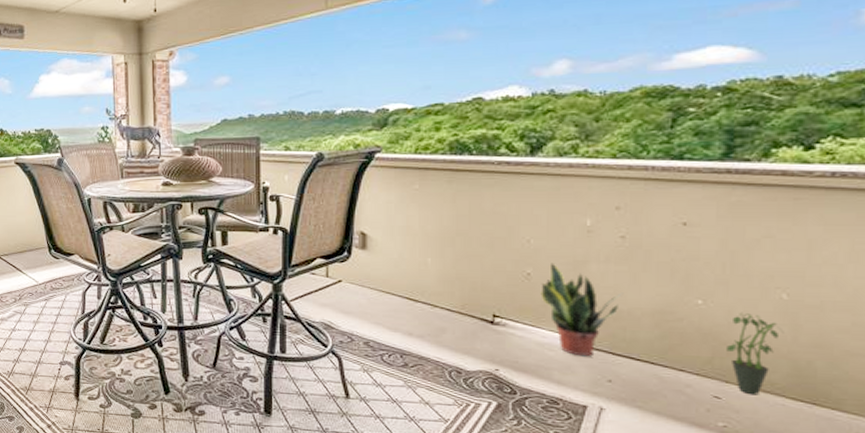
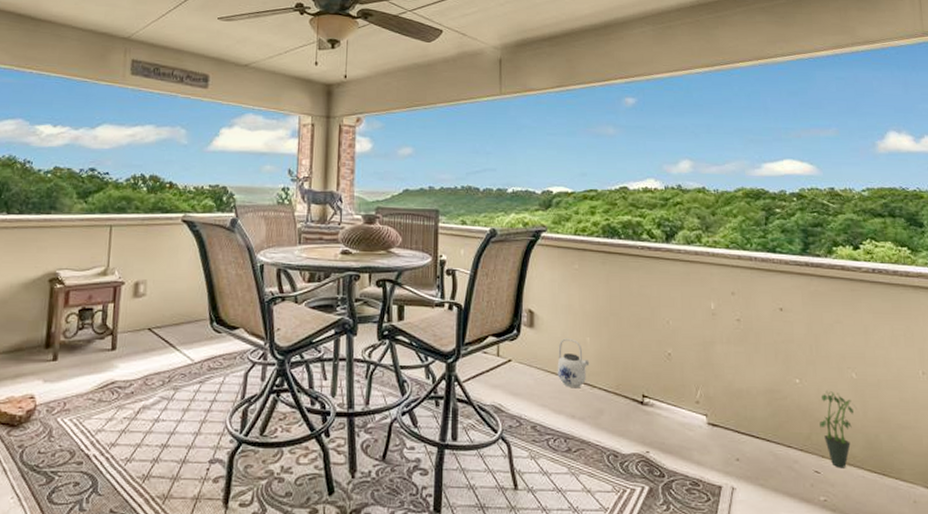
teapot: none [393,259,431,308] -> present [557,338,590,389]
potted plant: present [540,263,624,357] -> none [679,343,743,436]

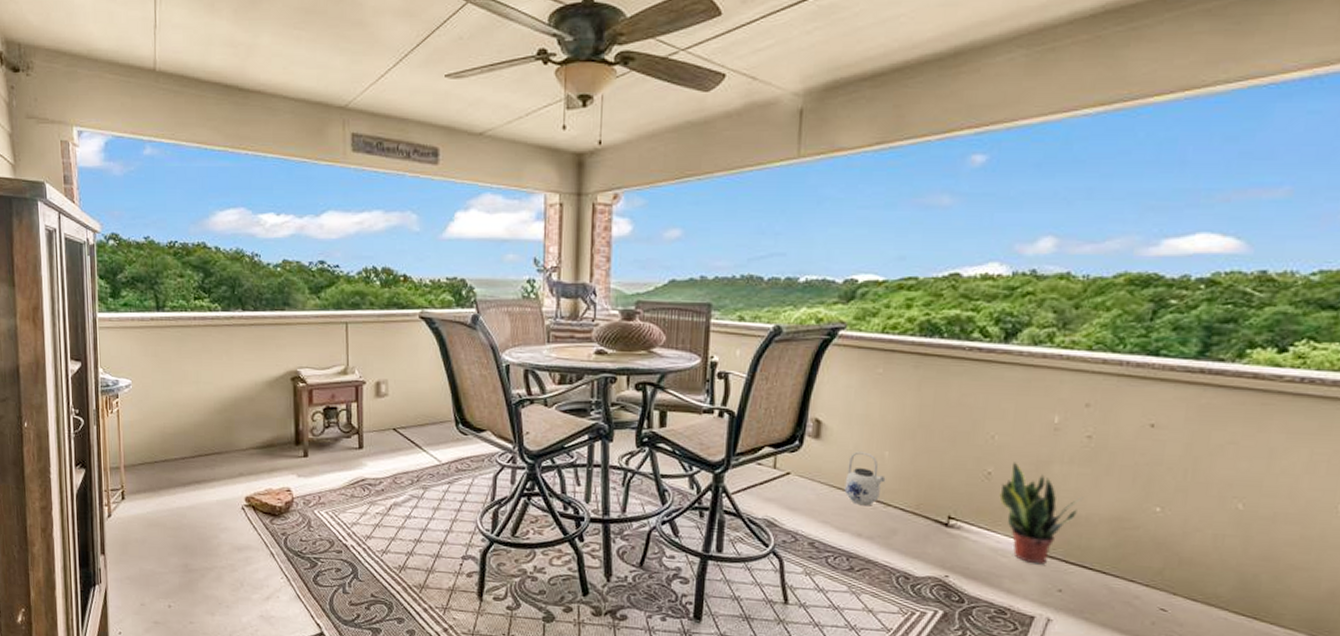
potted plant: none [679,343,743,436] -> present [999,462,1084,565]
potted plant: present [820,390,857,469] -> none [1178,521,1235,609]

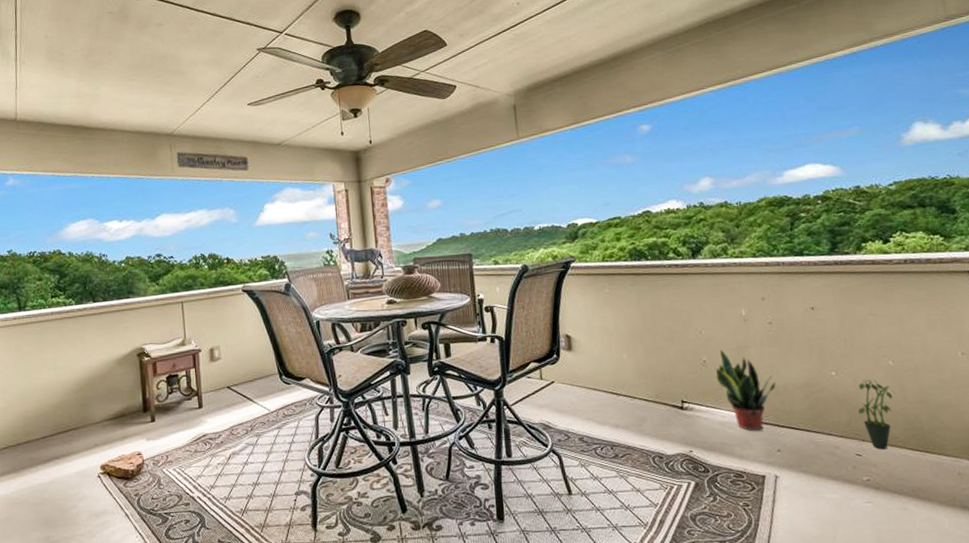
teapot: present [844,451,886,506] -> none [597,357,629,401]
potted plant: none [1178,521,1235,609] -> present [858,379,895,450]

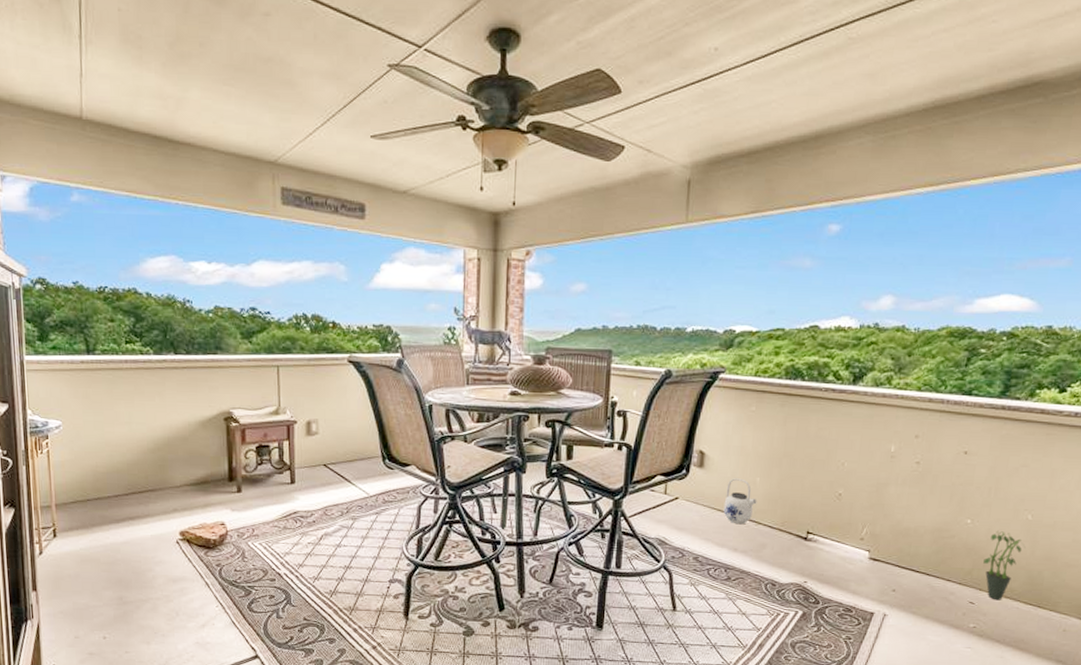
teapot: none [597,357,629,401] -> present [723,478,757,525]
potted plant: present [716,350,778,431] -> none [848,484,913,570]

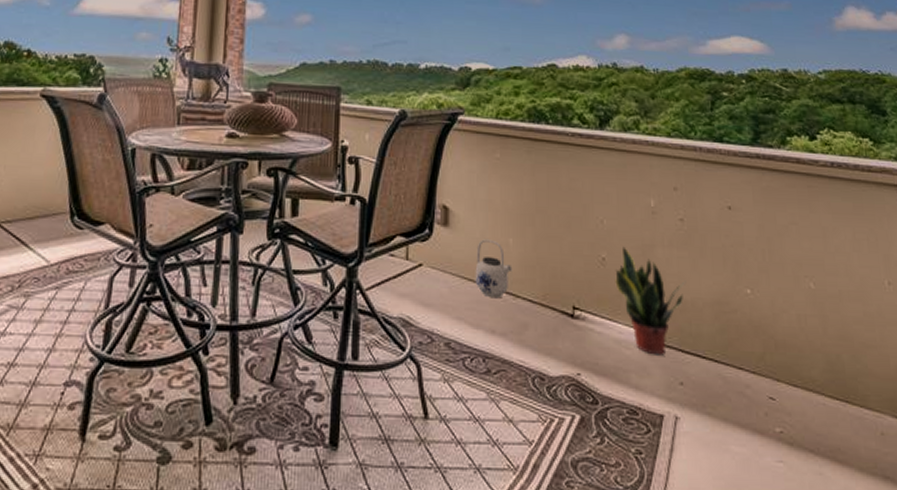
potted plant: none [848,484,913,570] -> present [615,246,687,356]
potted plant: present [983,530,1026,601] -> none [774,302,816,395]

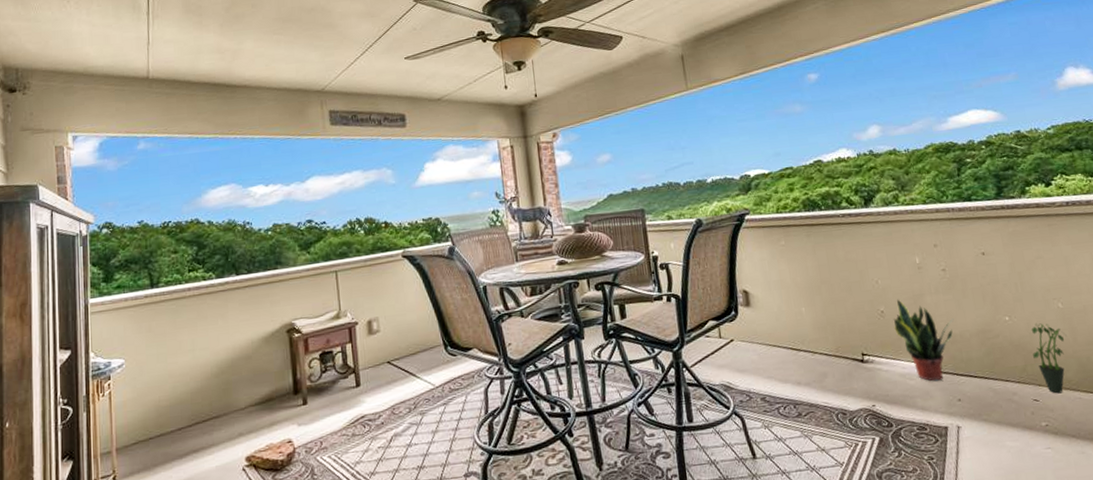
teapot: present [475,239,513,299] -> none [776,311,808,358]
potted plant: none [774,302,816,395] -> present [1031,322,1067,394]

